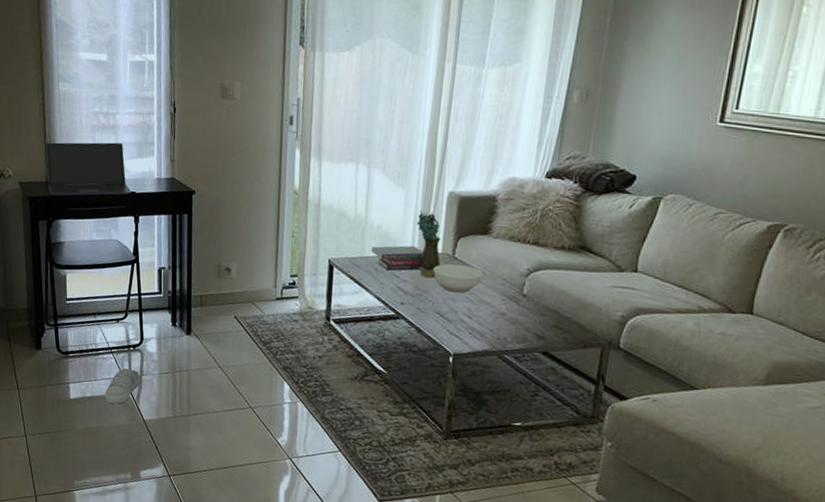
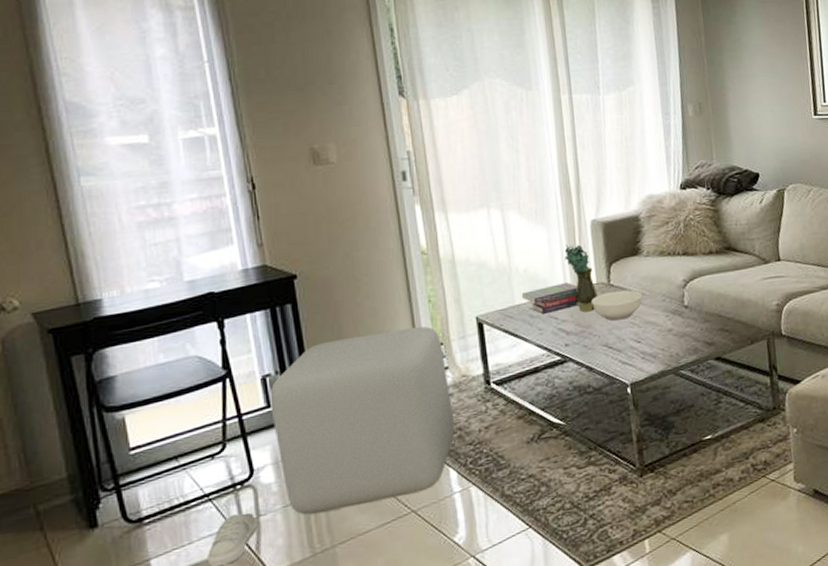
laptop: present [46,142,132,197] -> none [69,237,208,322]
pouf: none [161,251,297,394] -> present [269,326,455,515]

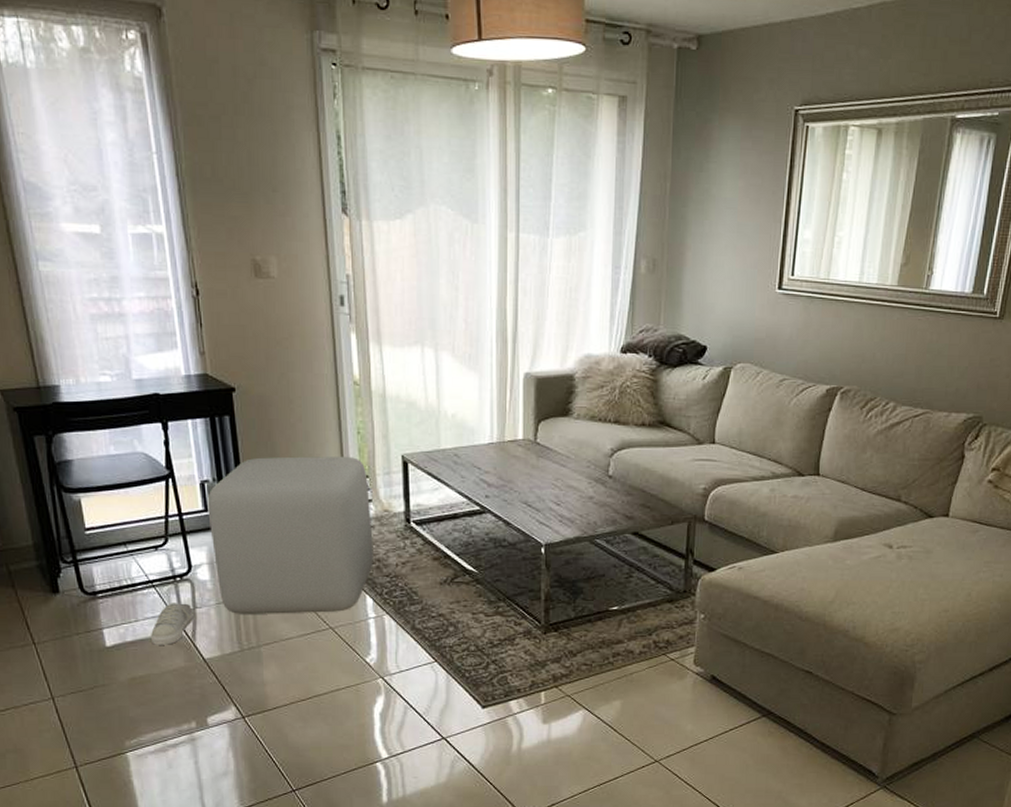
books: present [521,281,578,314] -> none [447,433,504,462]
vase: present [565,243,598,312] -> none [494,395,523,466]
bowl: present [591,290,643,321] -> none [516,450,568,480]

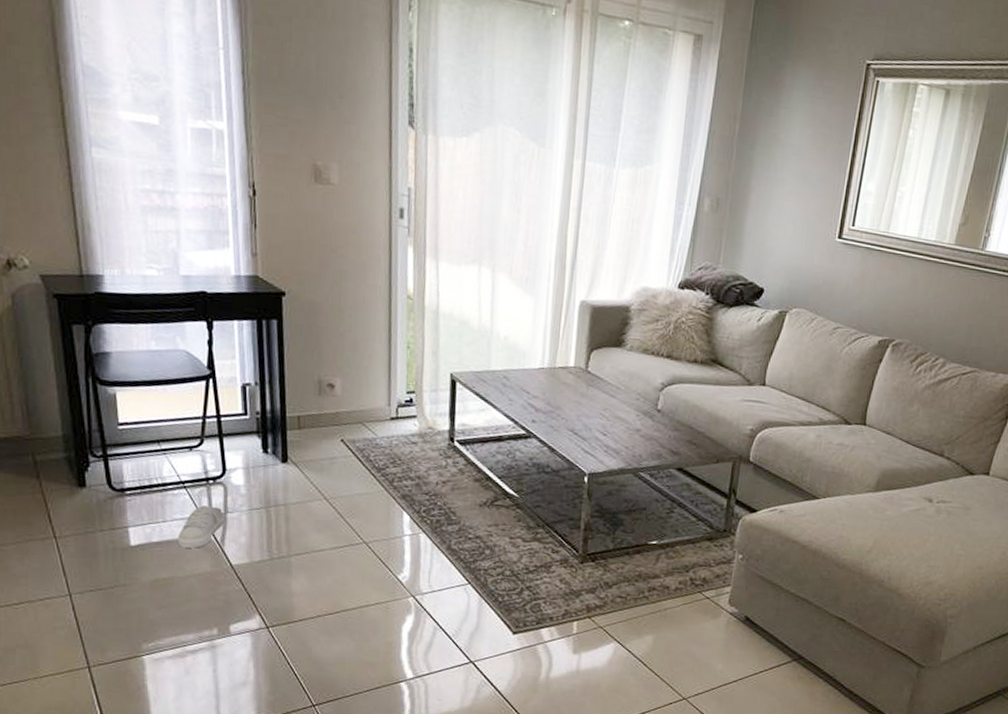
pouf: present [207,456,374,614] -> none [247,364,415,527]

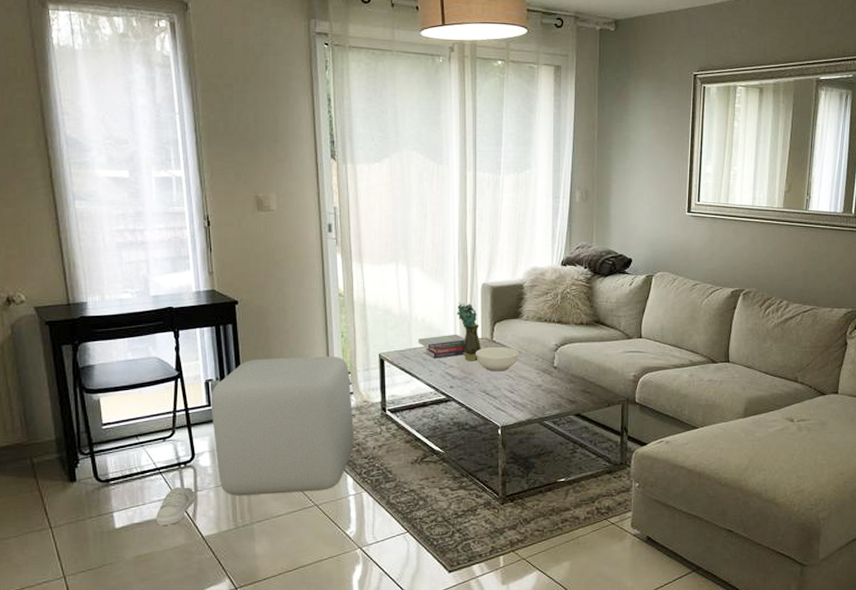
pouf: none [247,364,415,527] -> present [211,356,354,495]
books: none [497,358,555,386] -> present [417,333,465,358]
vase: none [547,320,574,393] -> present [457,302,482,360]
bowl: none [565,378,618,409] -> present [476,347,519,372]

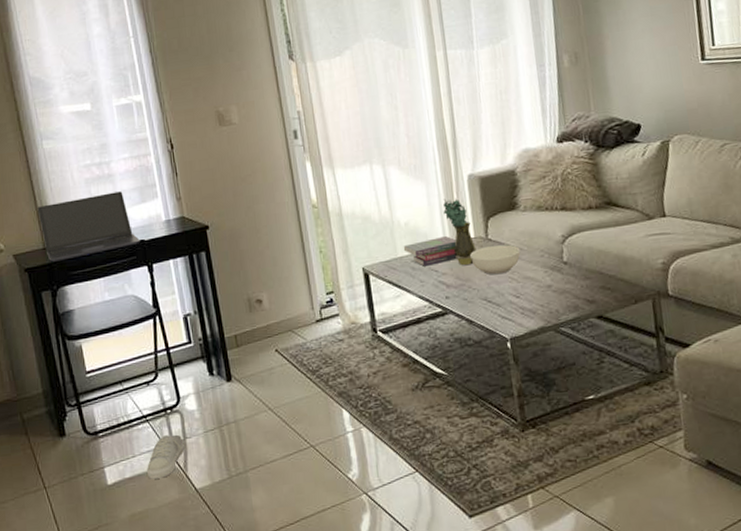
laptop: none [64,259,168,319] -> present [37,191,140,263]
pouf: present [211,356,354,495] -> none [190,275,347,441]

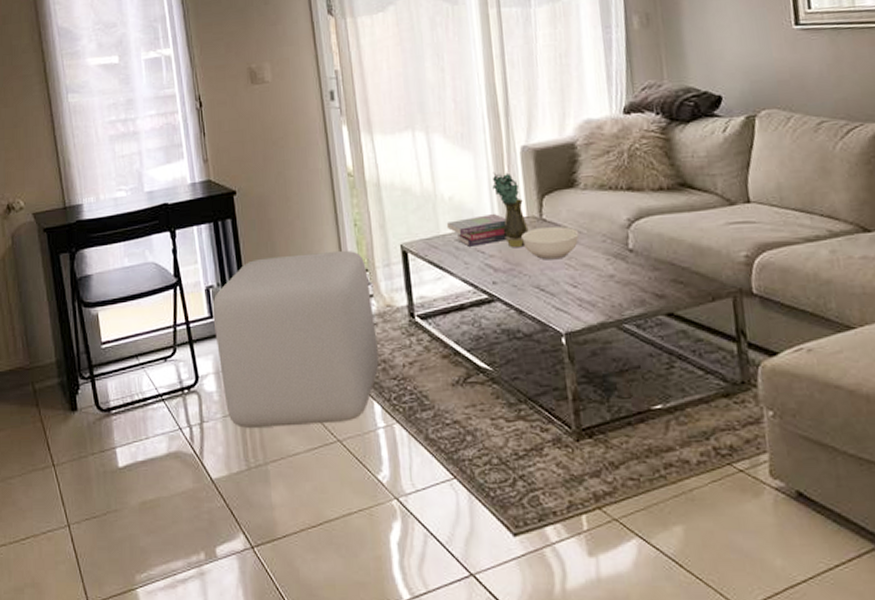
laptop: present [37,191,140,263] -> none [59,150,163,224]
shoe: present [147,434,185,479] -> none [161,417,201,465]
pouf: none [190,275,347,441] -> present [212,250,379,428]

